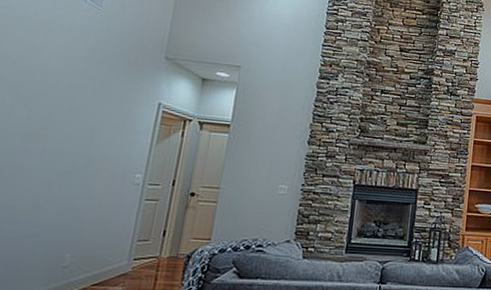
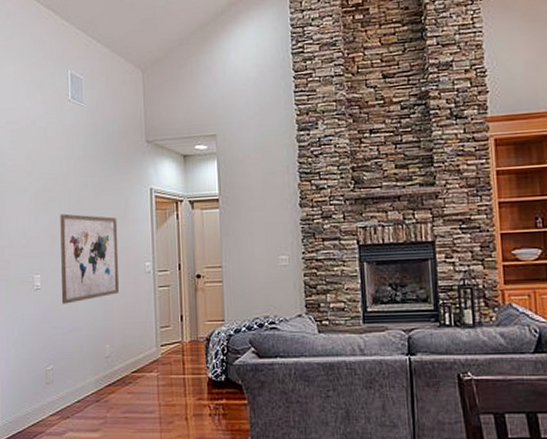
wall art: none [20,111,113,207] -> present [60,213,120,304]

